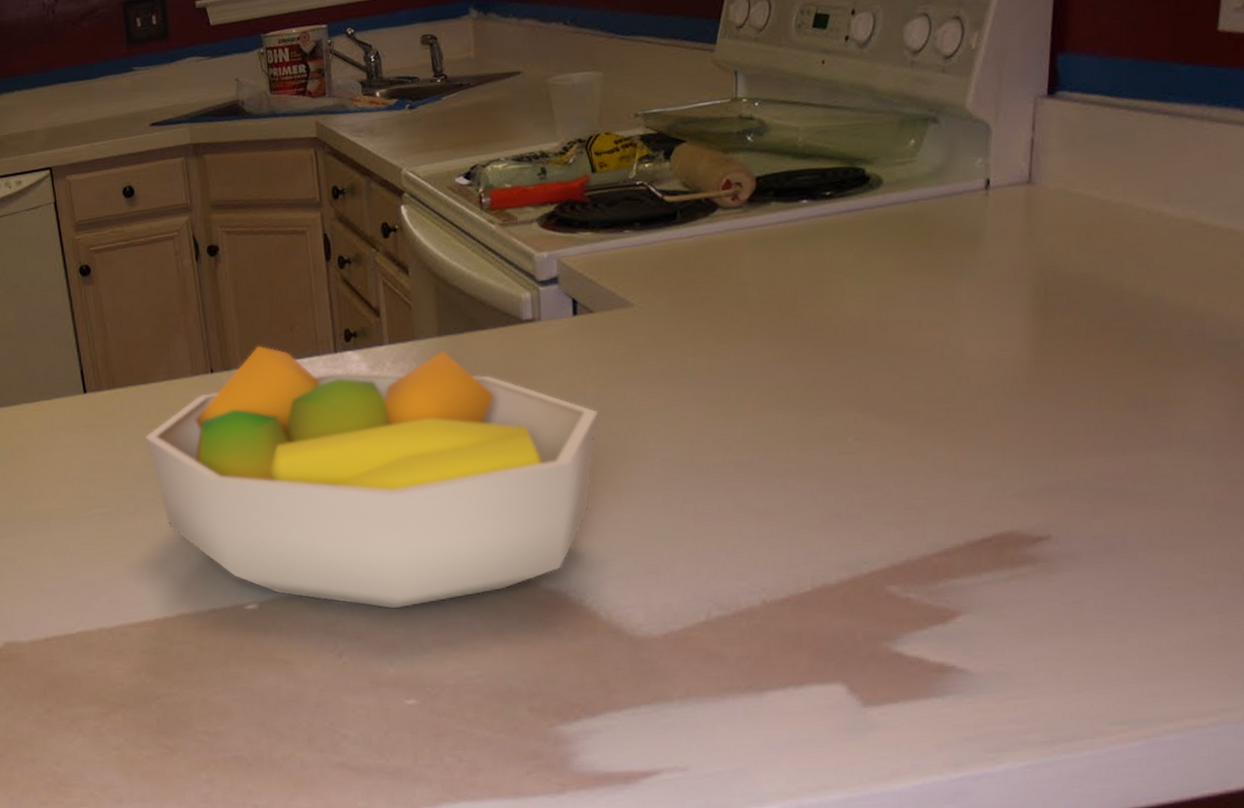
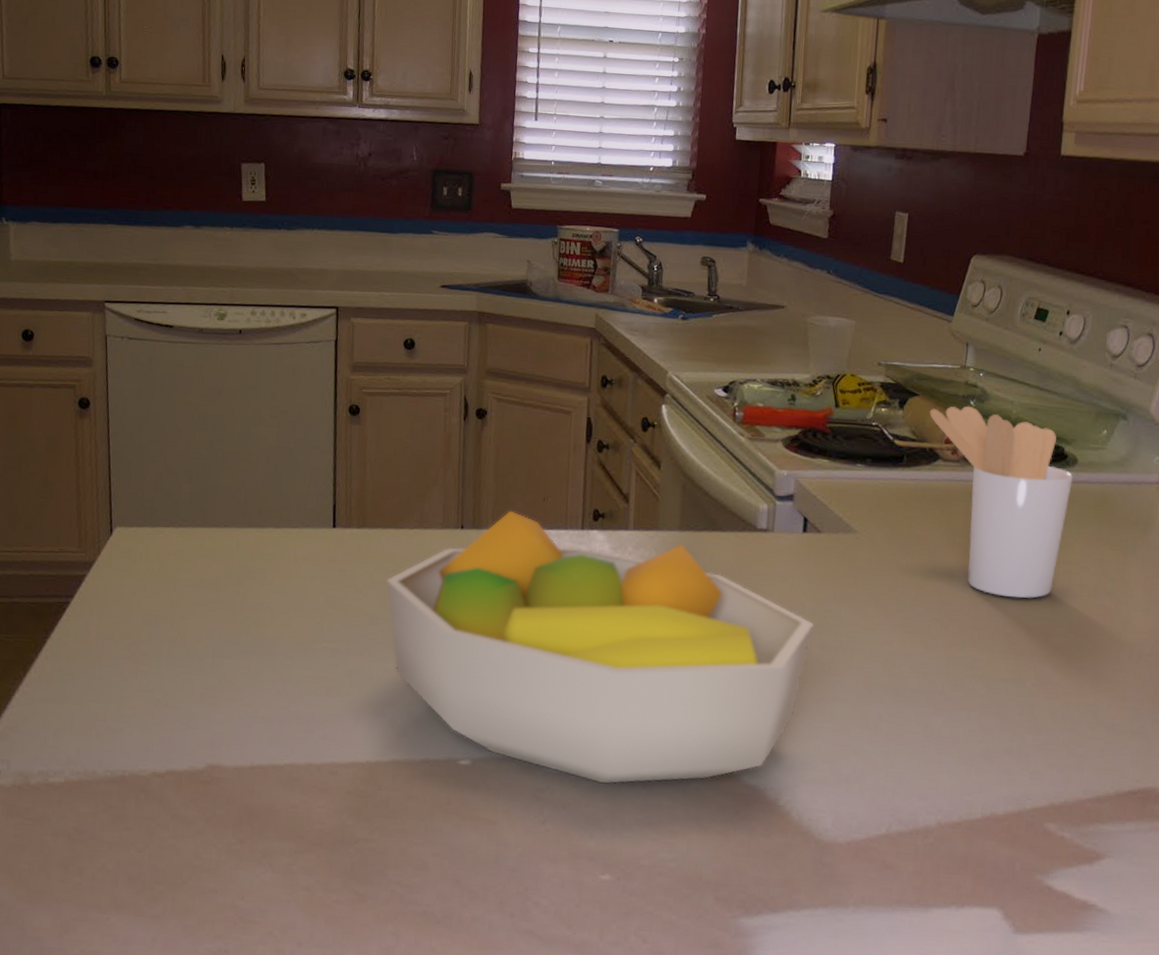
utensil holder: none [700,142,880,349] -> present [929,406,1073,599]

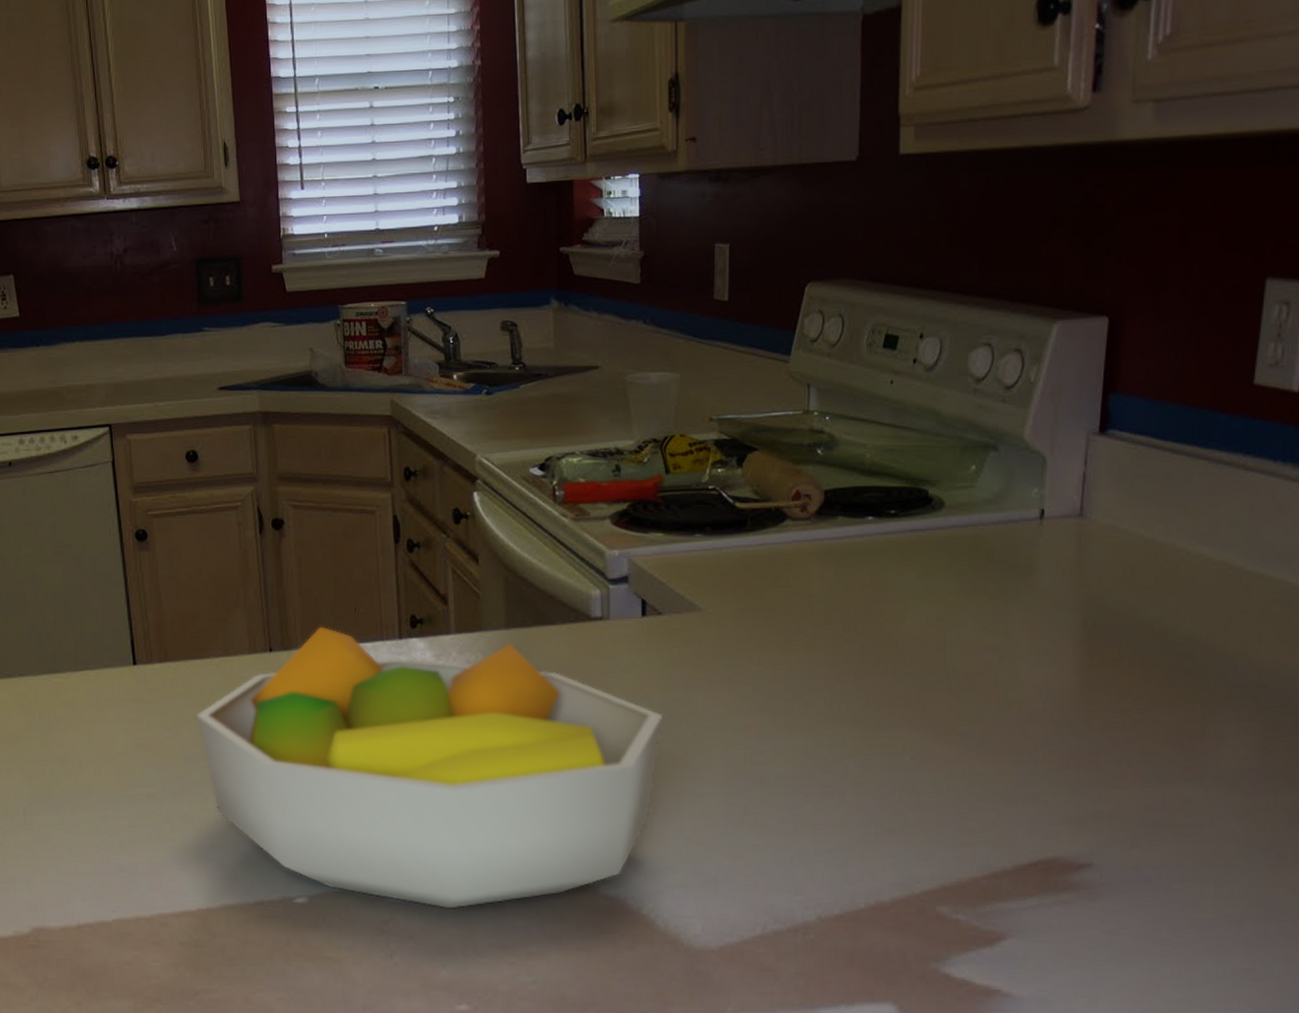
utensil holder: present [929,406,1073,599] -> none [772,455,941,664]

